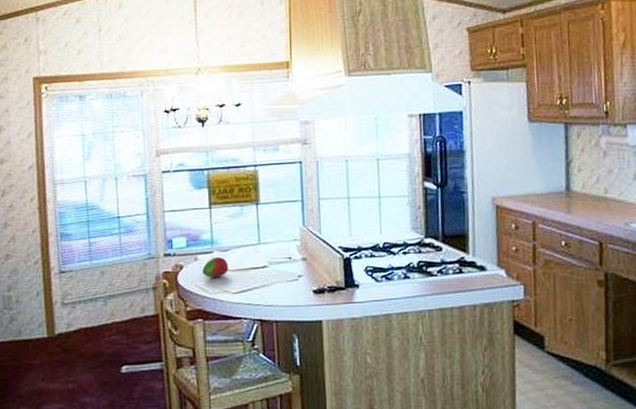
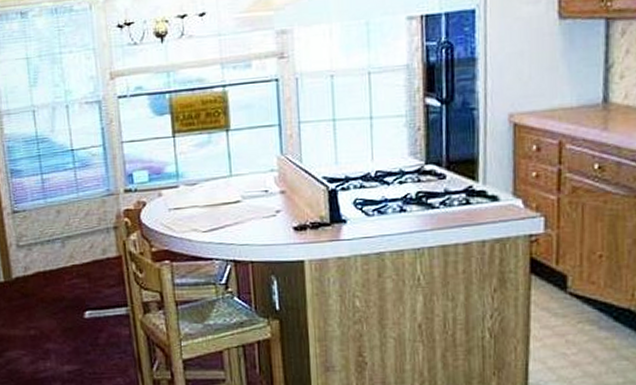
fruit: present [202,257,229,279] -> none [167,192,197,216]

